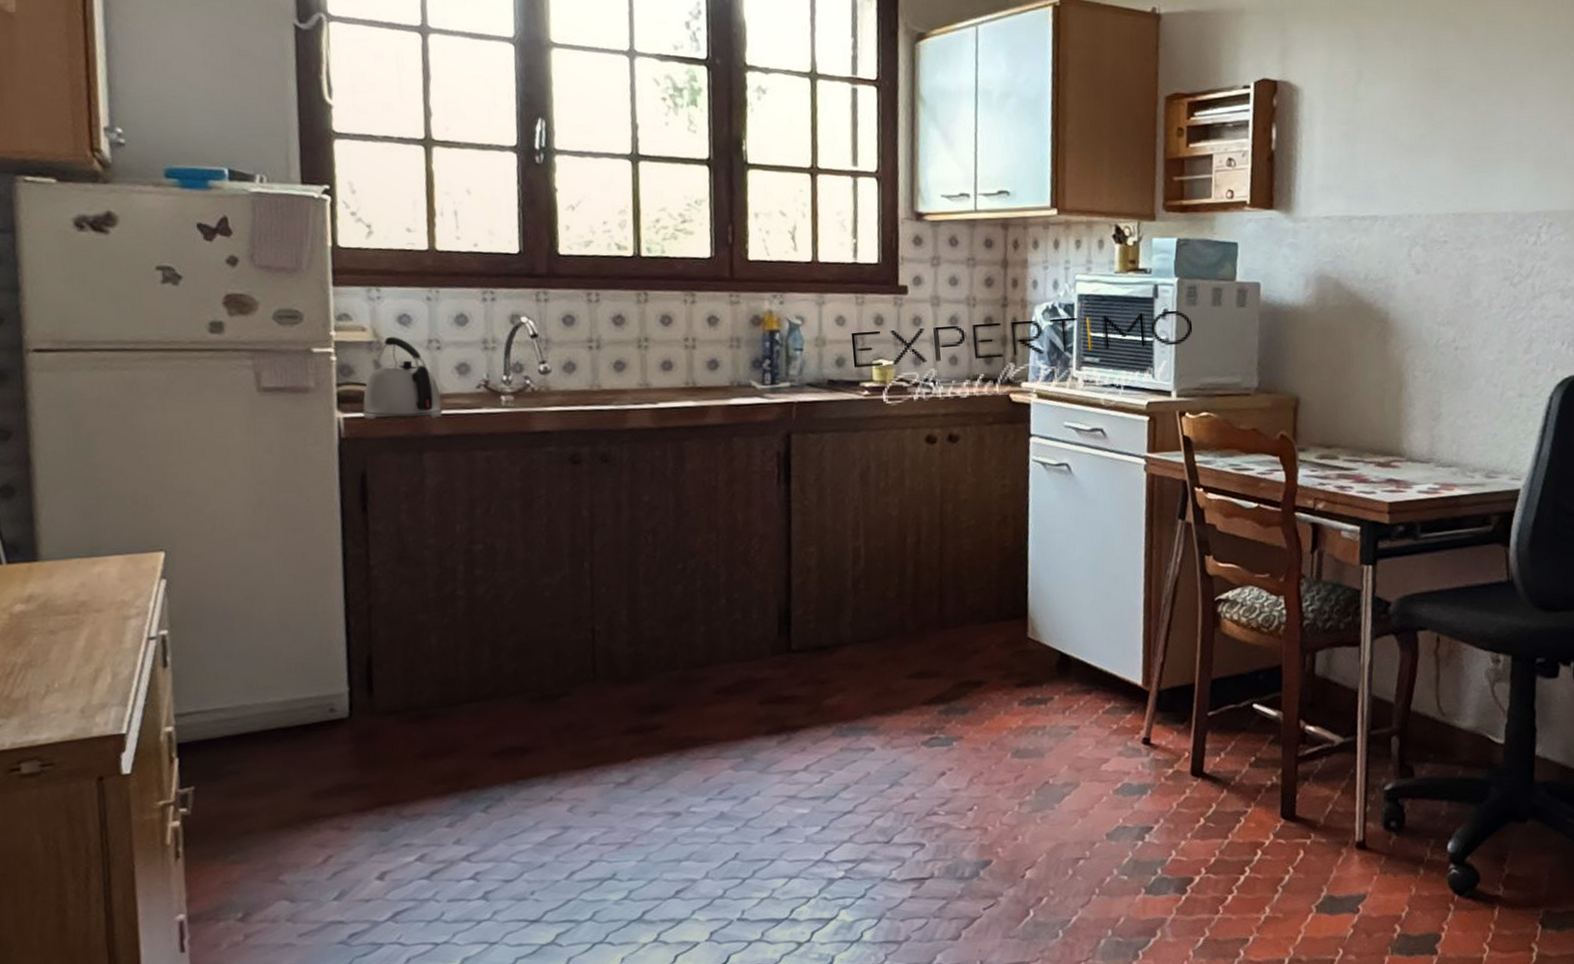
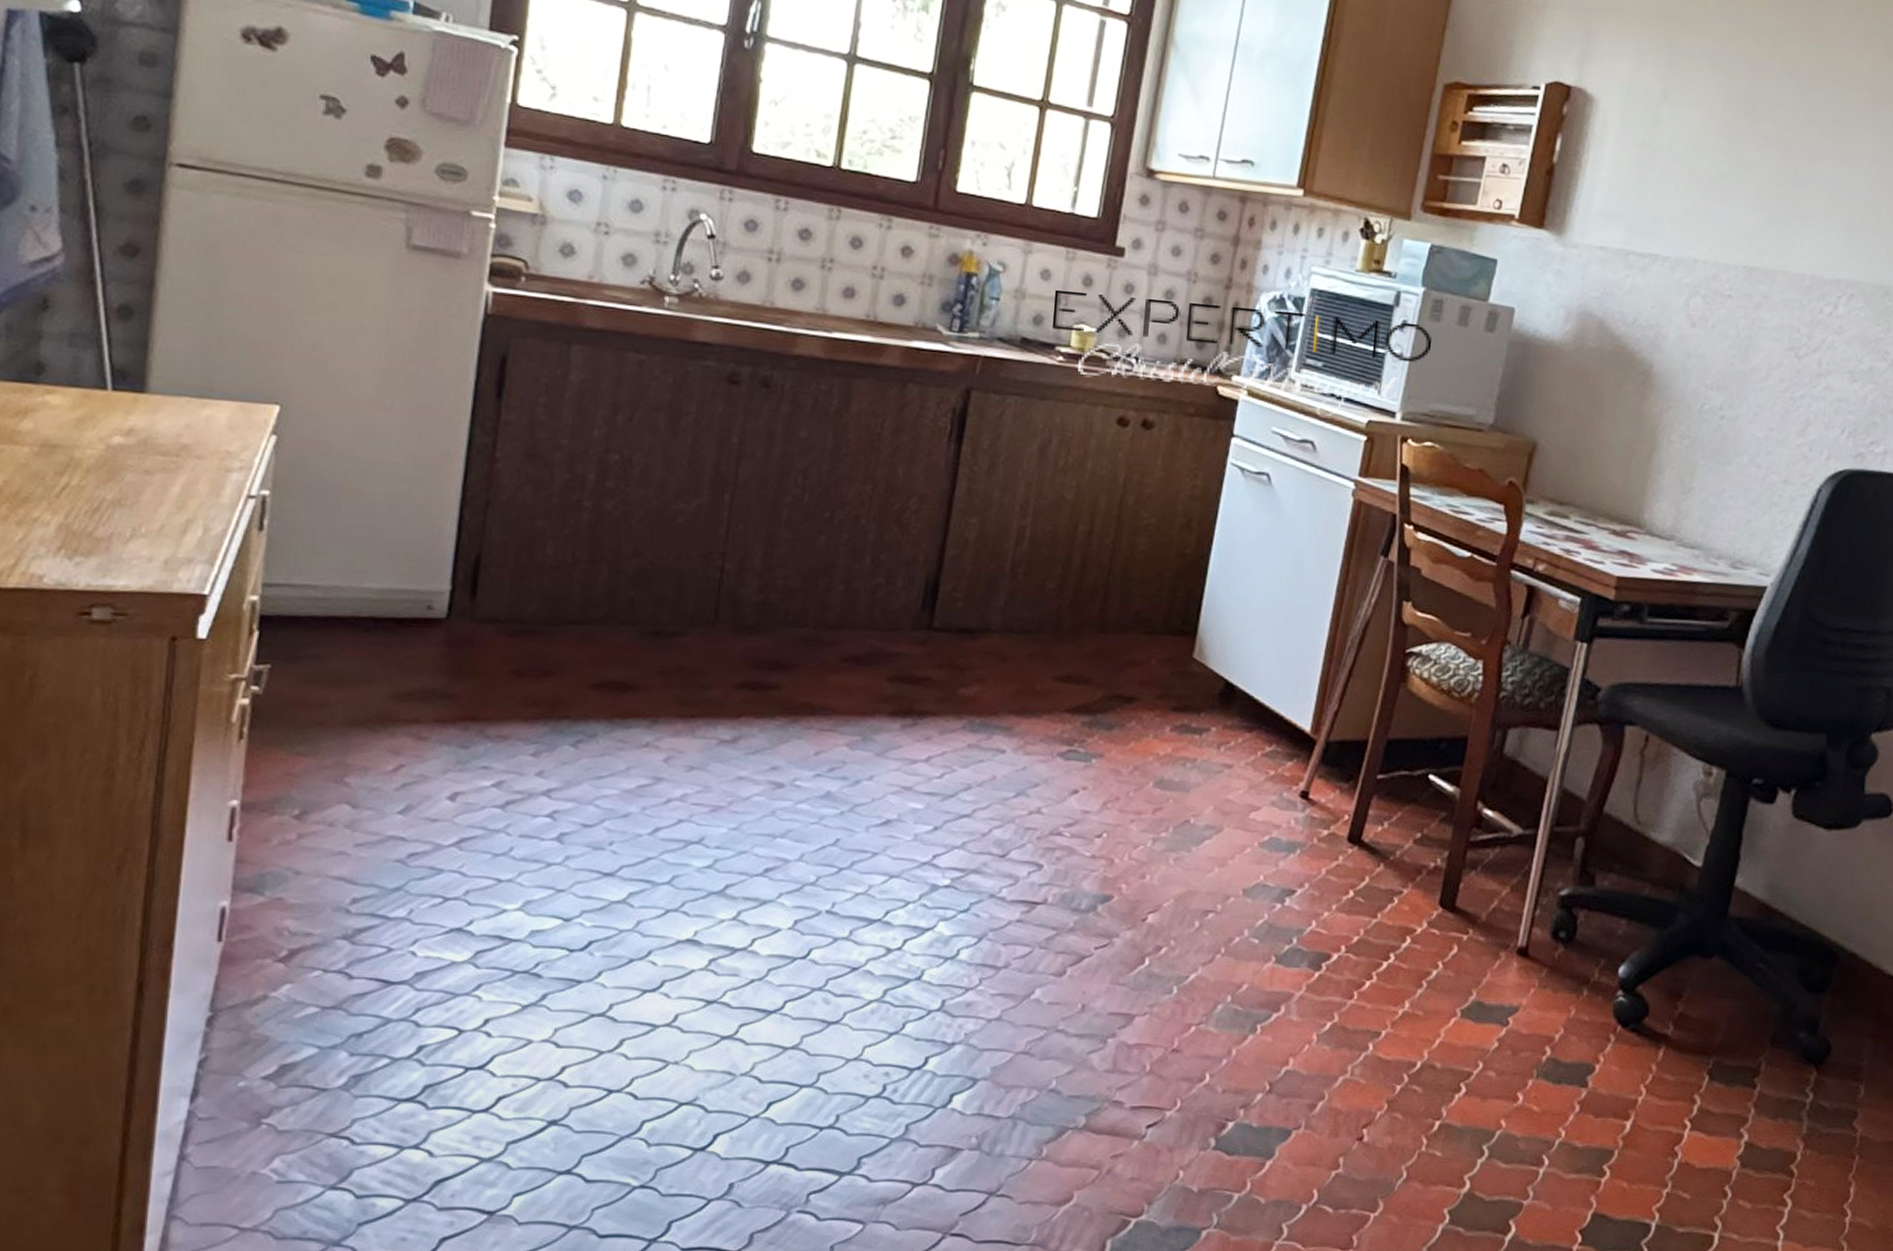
kettle: present [362,336,442,420] -> none [514,211,601,309]

